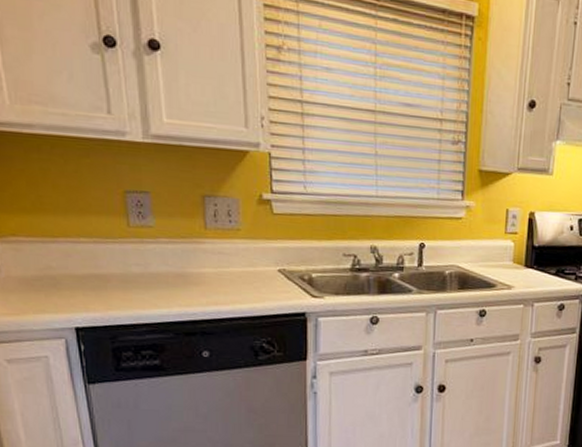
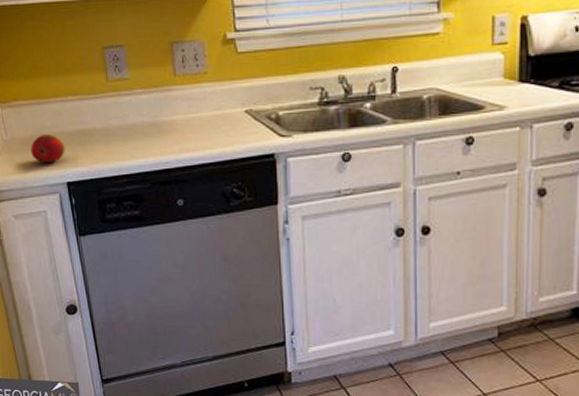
fruit: none [31,275,75,306] -> present [31,135,65,162]

